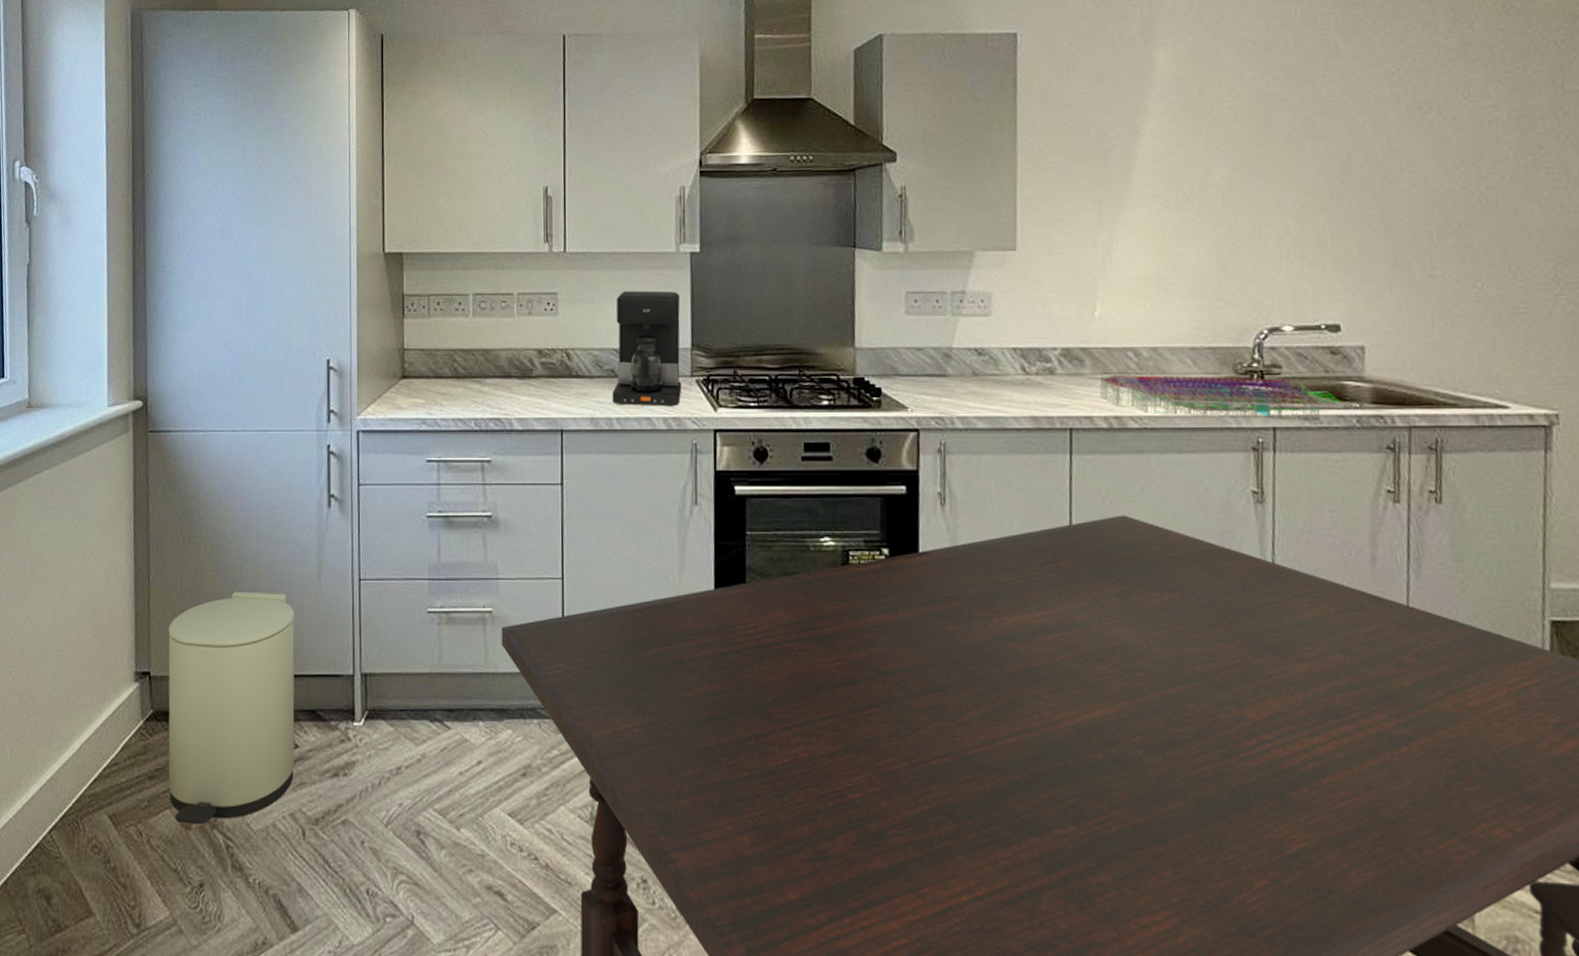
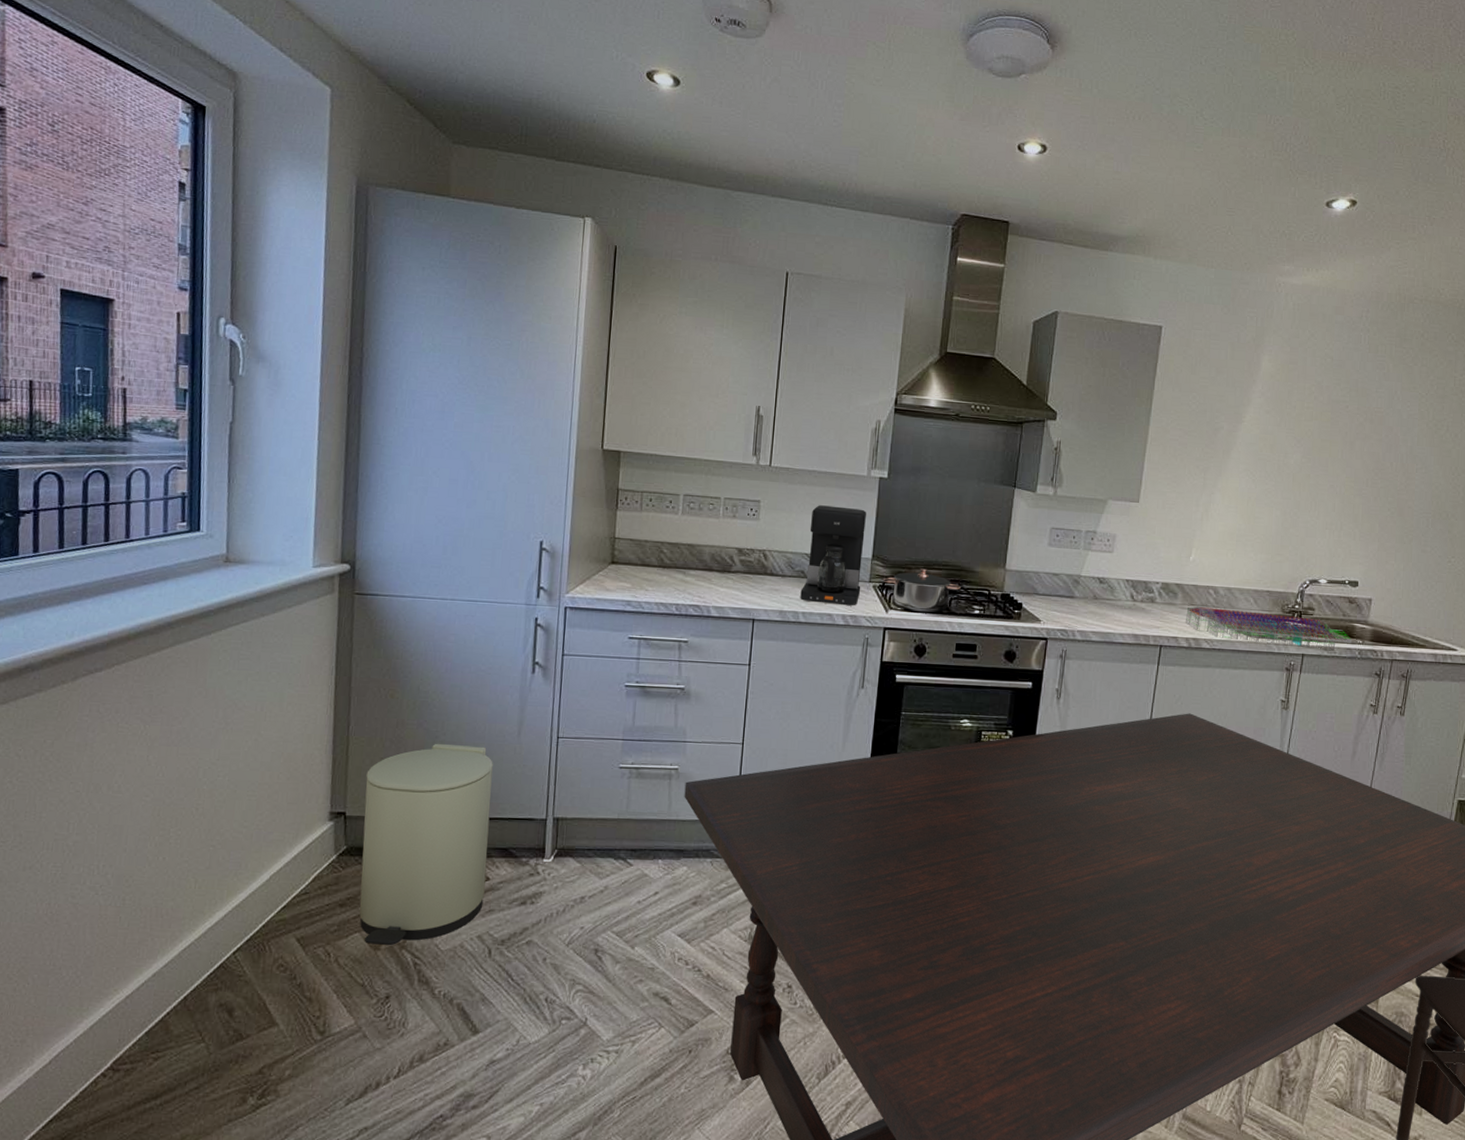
cooking pot: none [707,355,802,409] -> present [883,568,961,614]

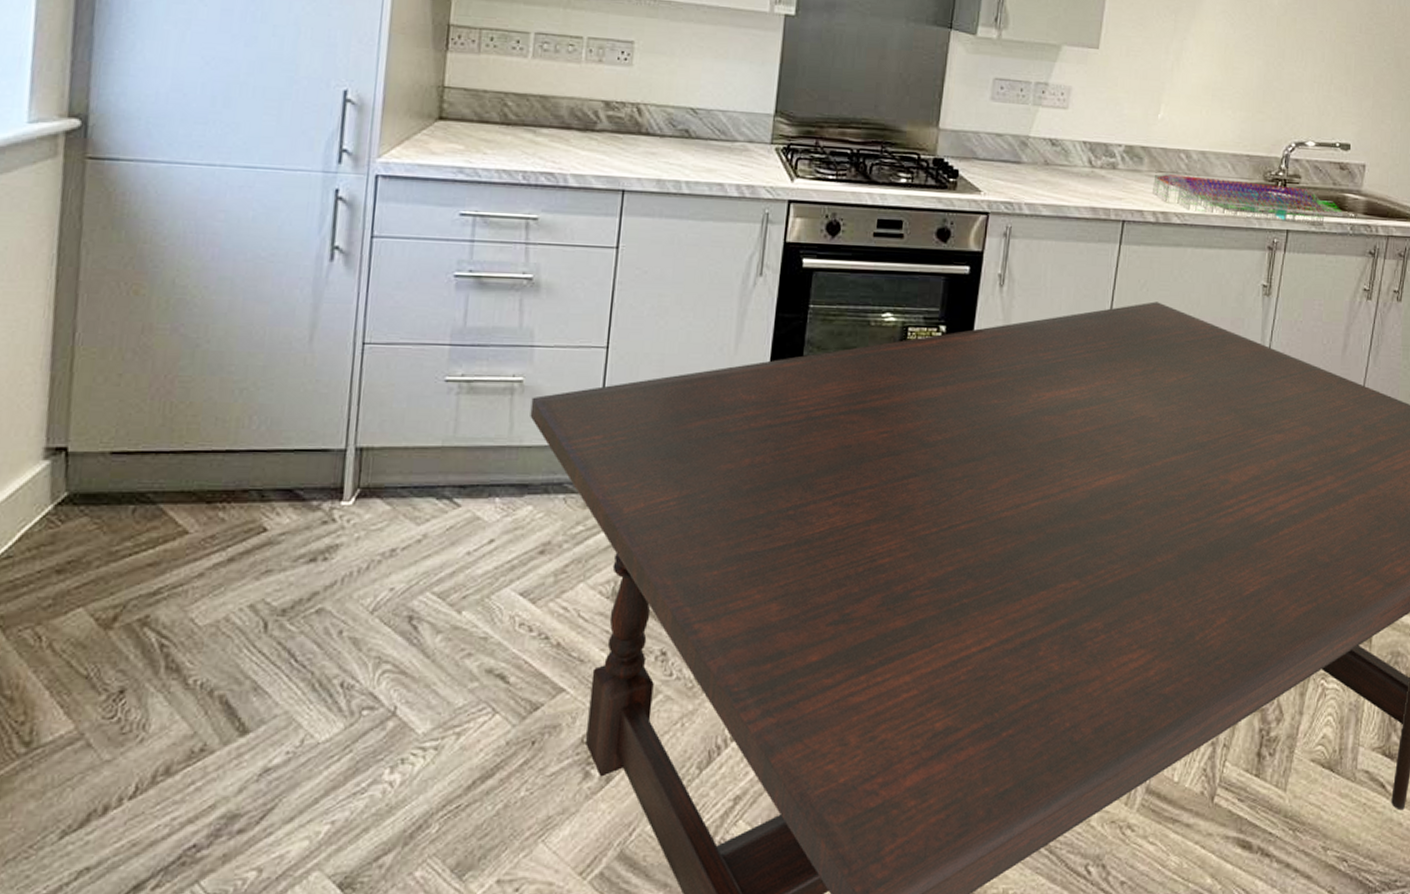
pedal bin: present [359,743,493,945] -> none [84,353,275,622]
coffee maker: present [800,505,866,606] -> none [683,48,768,174]
cooking pot: present [883,568,961,614] -> none [788,127,884,183]

